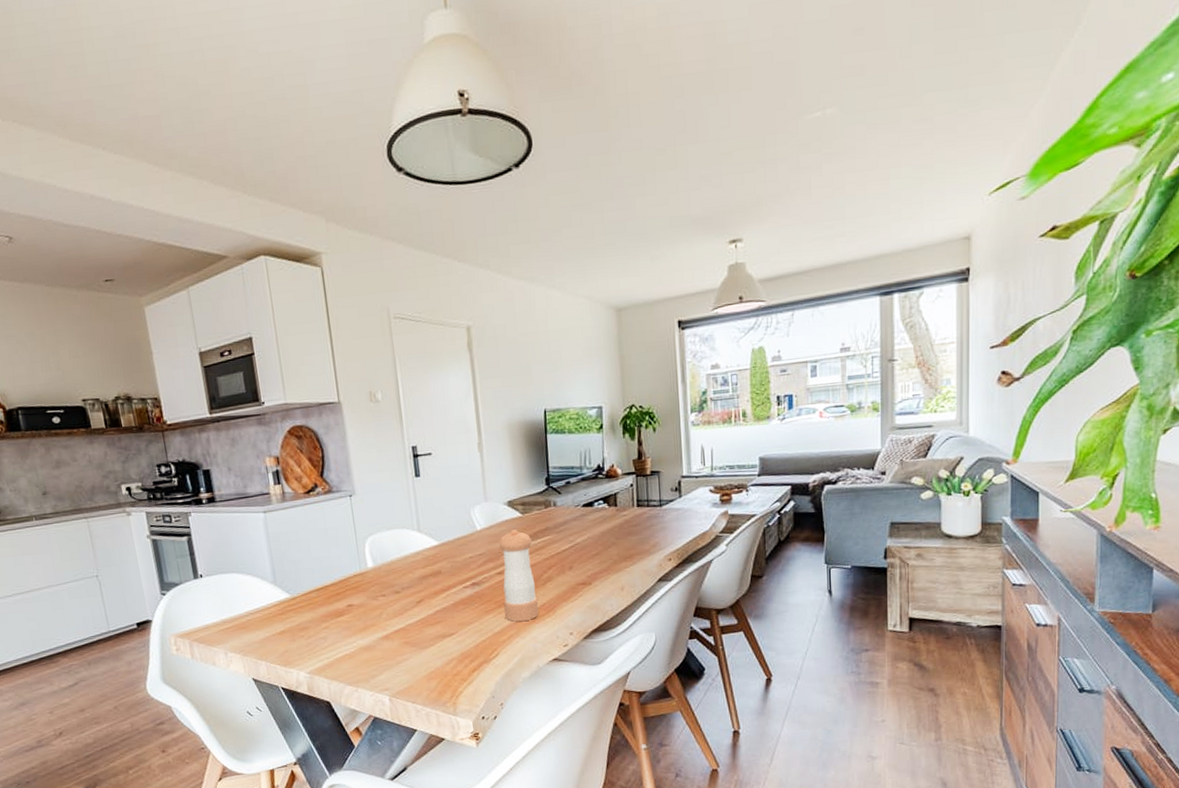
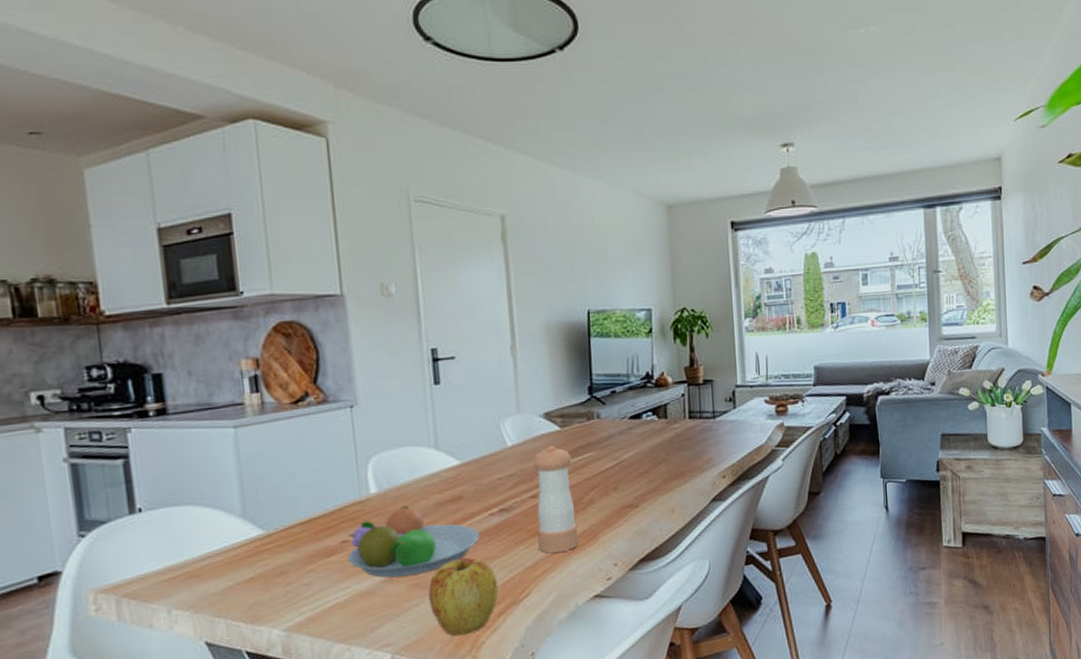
fruit bowl: none [352,578,456,636] -> present [348,506,480,578]
apple: none [416,622,473,686] -> present [428,557,499,637]

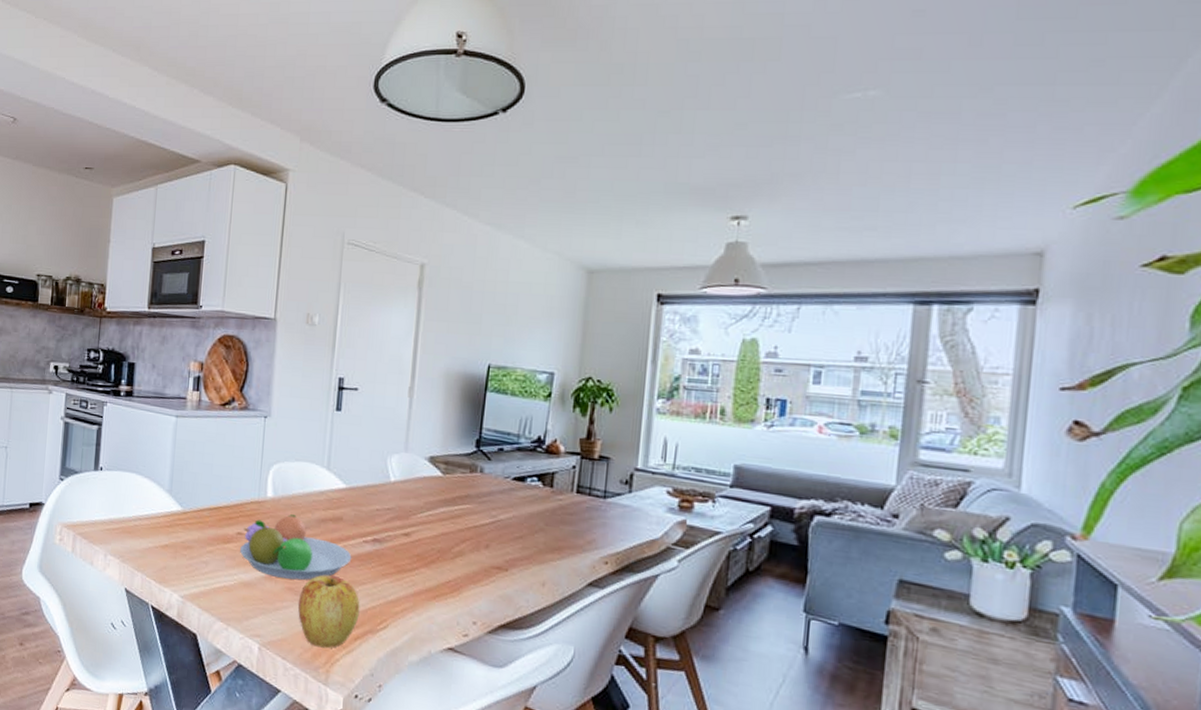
pepper shaker: present [533,445,579,553] -> none [403,489,449,596]

